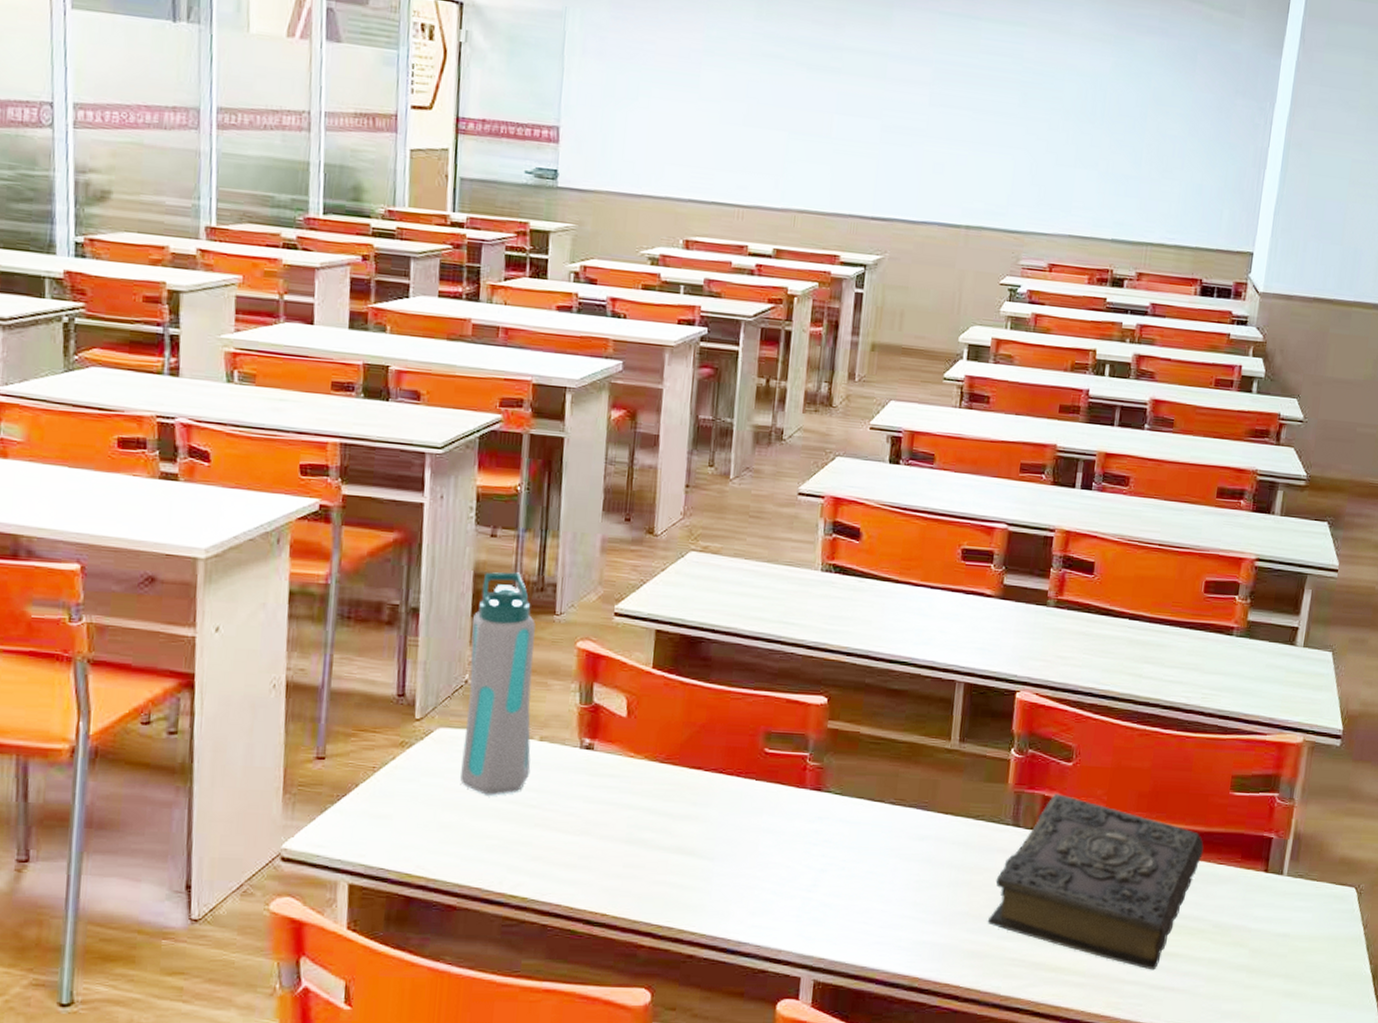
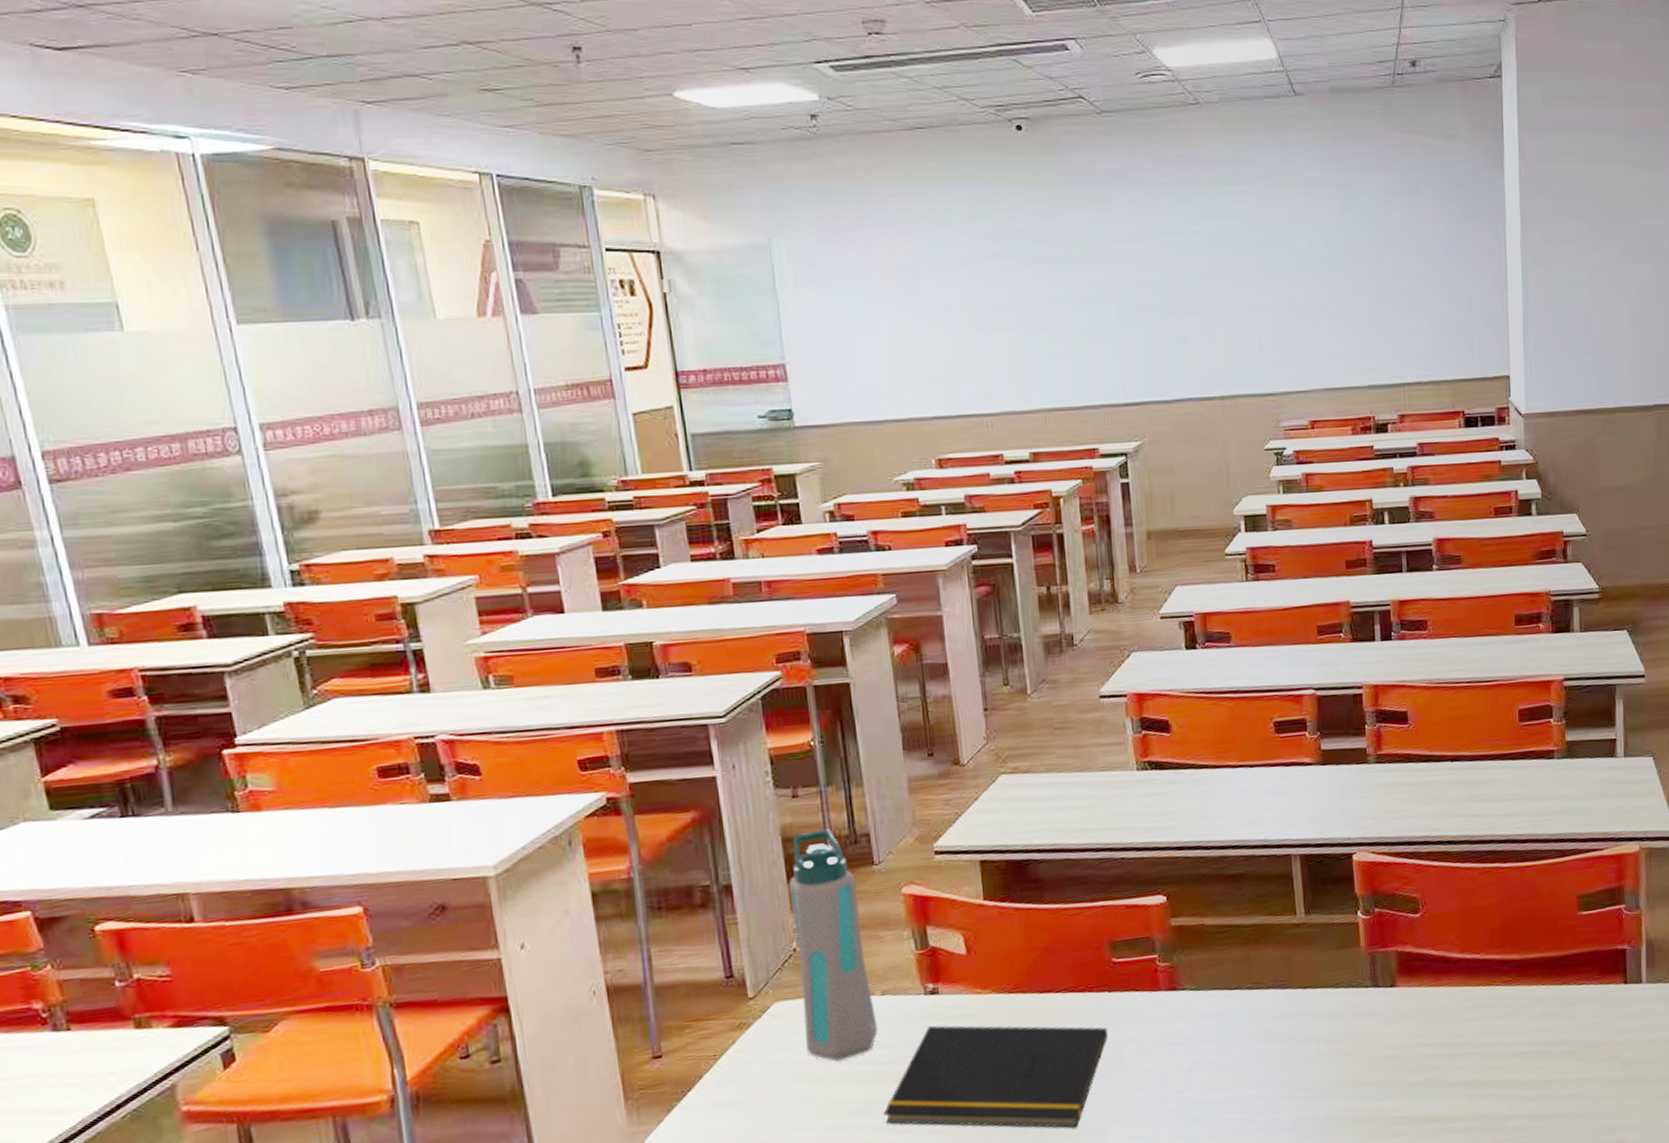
notepad: none [521,779,748,906] -> present [884,1025,1108,1128]
book: present [987,794,1204,970] -> none [1363,946,1563,1101]

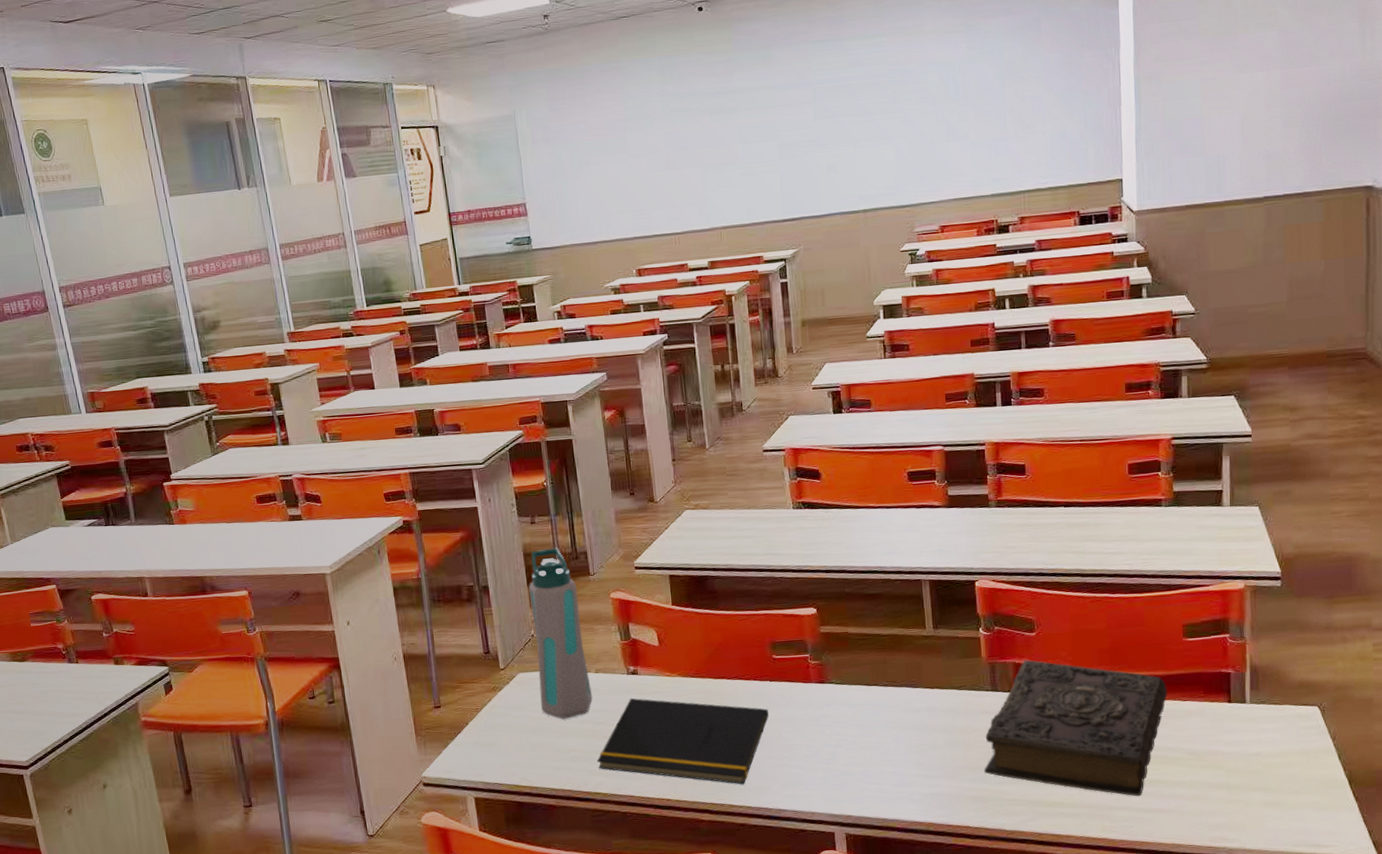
book: none [1363,946,1563,1101] -> present [984,660,1168,797]

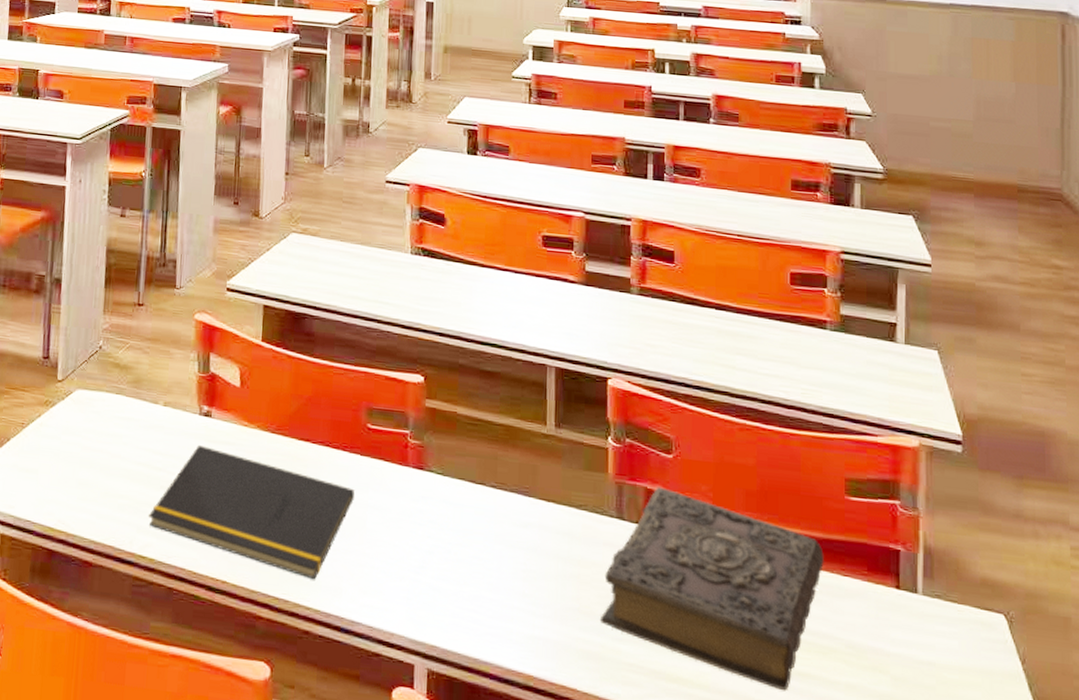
water bottle: present [528,548,593,719] -> none [96,248,159,456]

